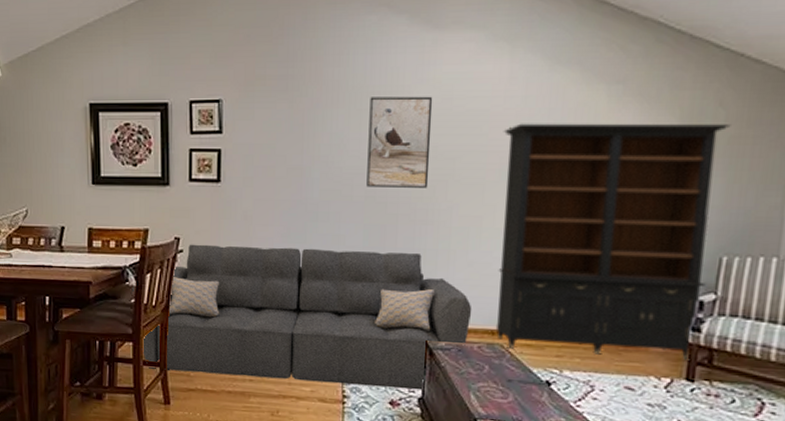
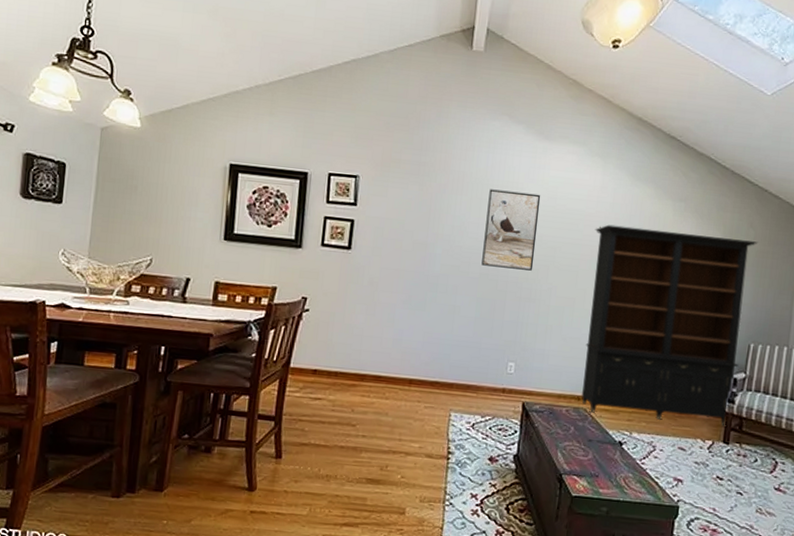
sofa: present [131,244,472,391] -> none [253,304,563,448]

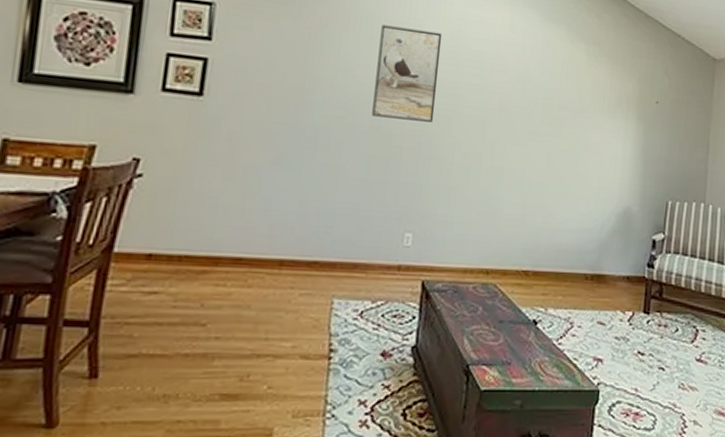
bookcase: present [581,224,758,426] -> none [490,69,673,294]

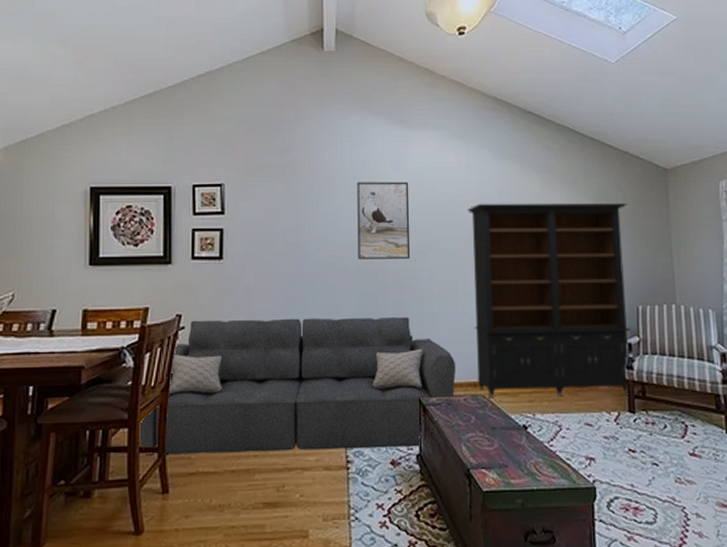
sofa: none [58,167,469,338] -> present [128,317,456,456]
bookcase: none [490,69,673,294] -> present [466,203,630,398]

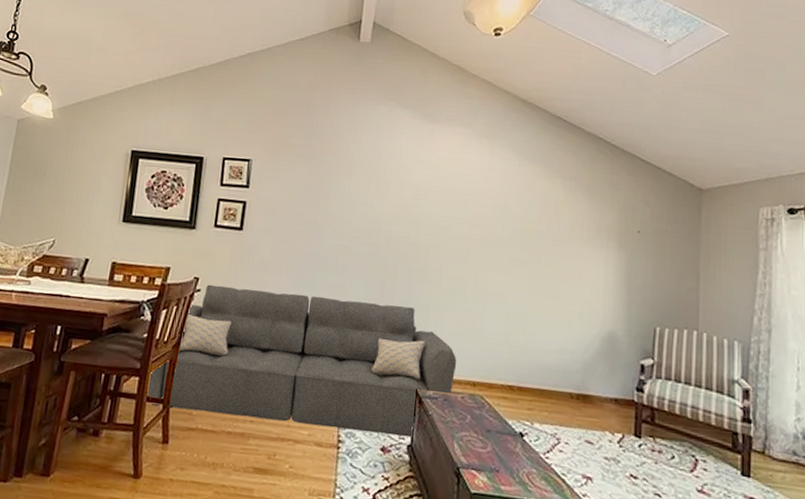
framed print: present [357,182,411,259] -> none [371,170,429,251]
bookcase: present [466,203,630,398] -> none [476,204,655,418]

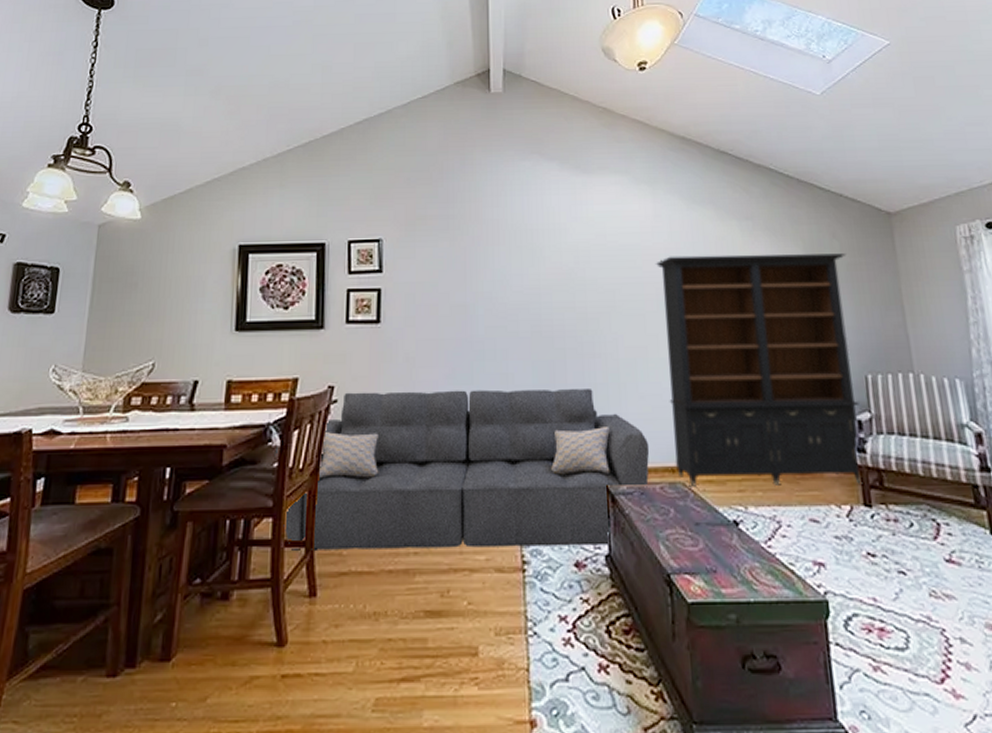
bookcase: none [476,204,655,418] -> present [655,253,863,487]

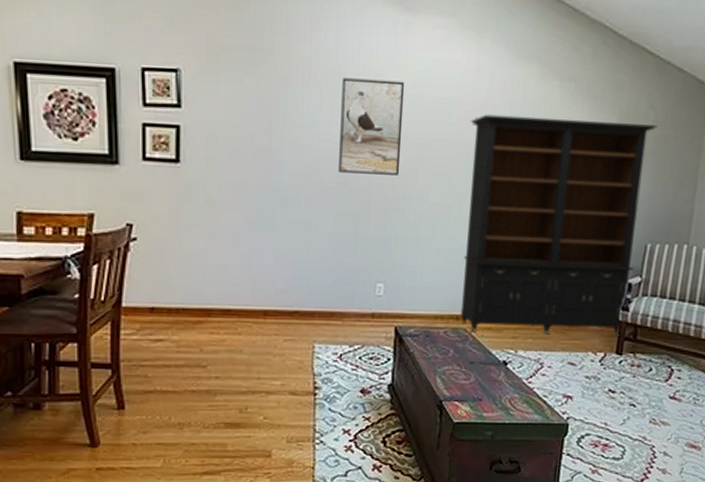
sofa: present [274,389,650,552] -> none [74,231,439,377]
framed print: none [529,233,592,322] -> present [338,78,405,175]

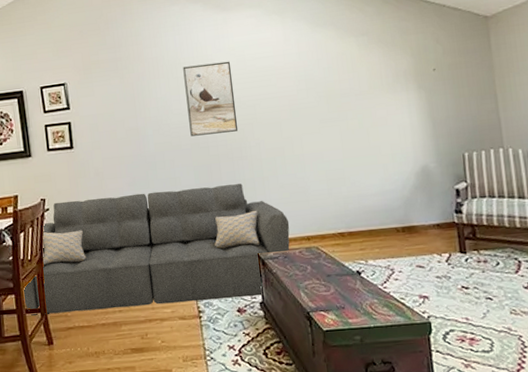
sofa: none [74,231,439,377] -> present [8,183,290,316]
bookcase: present [460,114,658,336] -> none [287,55,459,249]

